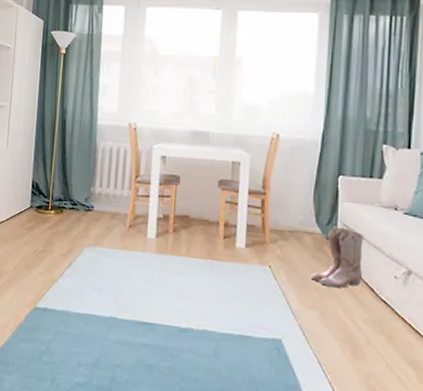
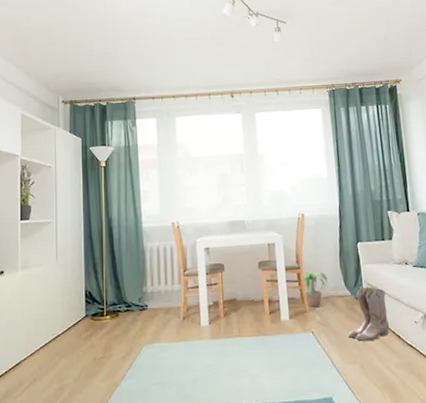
potted plant: none [266,199,297,240] -> present [301,271,329,307]

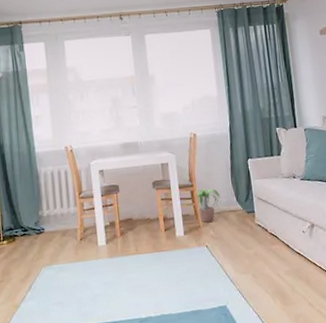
boots: present [347,286,390,341] -> none [240,200,280,252]

